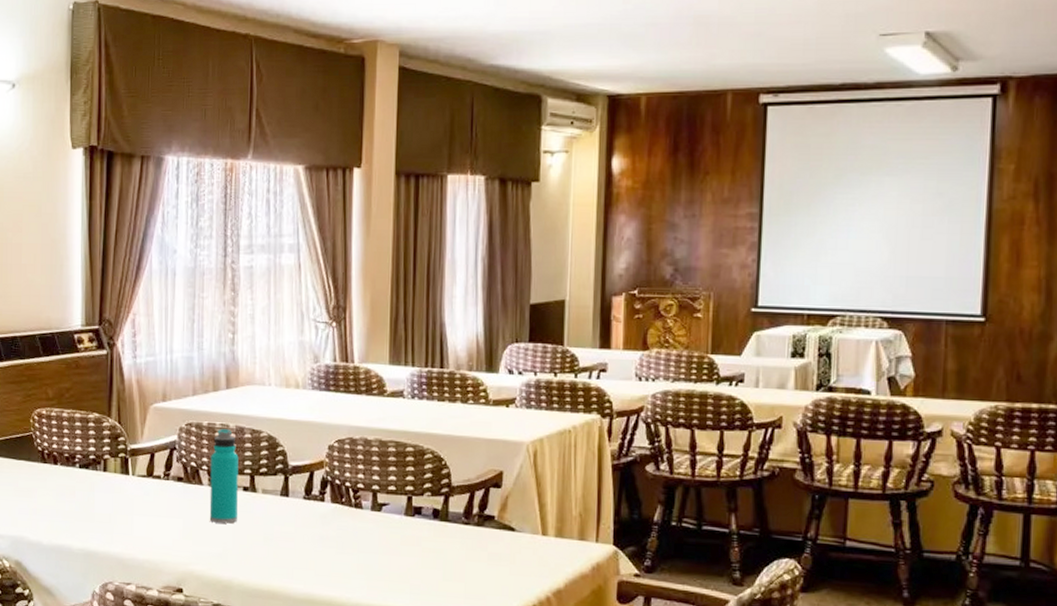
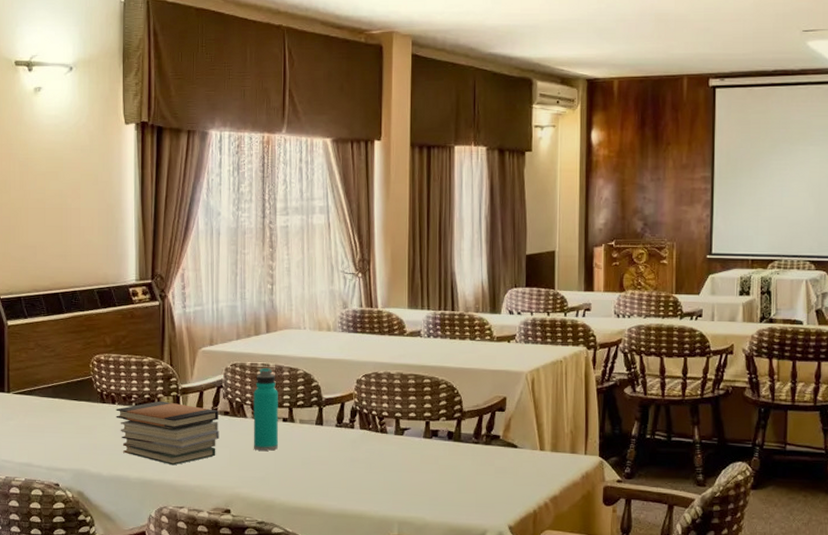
book stack: none [58,462,172,536] -> present [116,401,220,466]

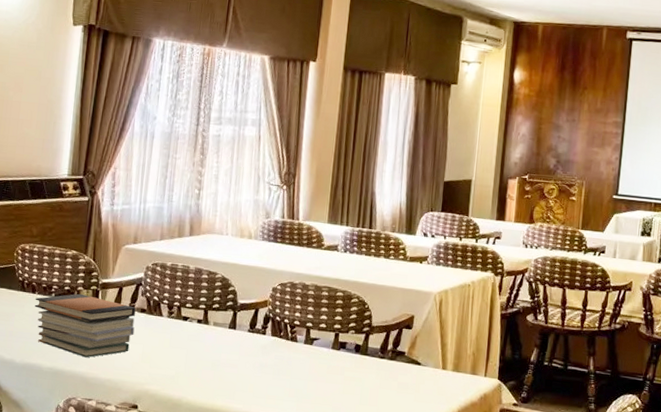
water bottle: present [253,368,279,451] -> none [166,269,196,351]

